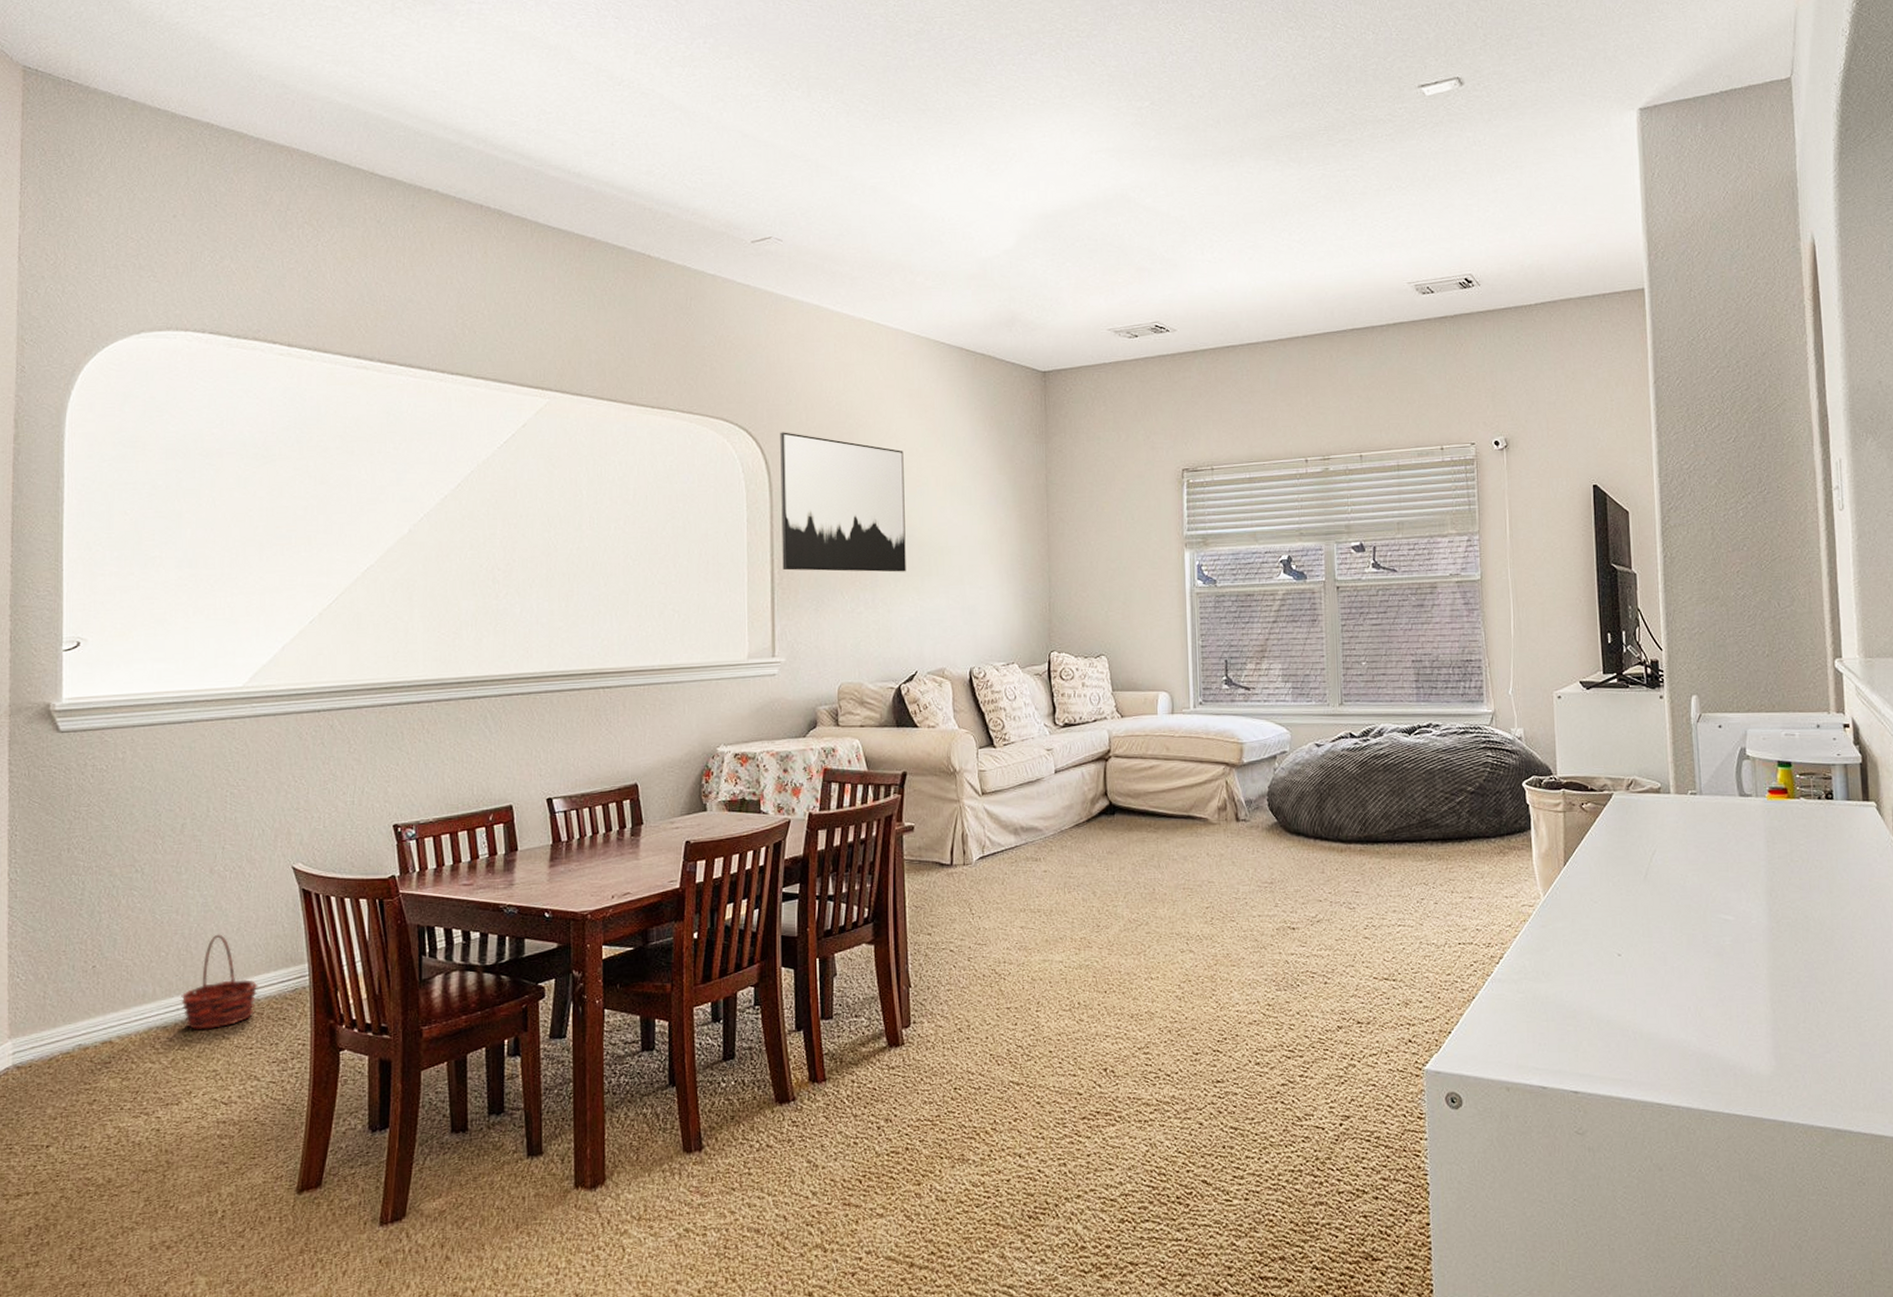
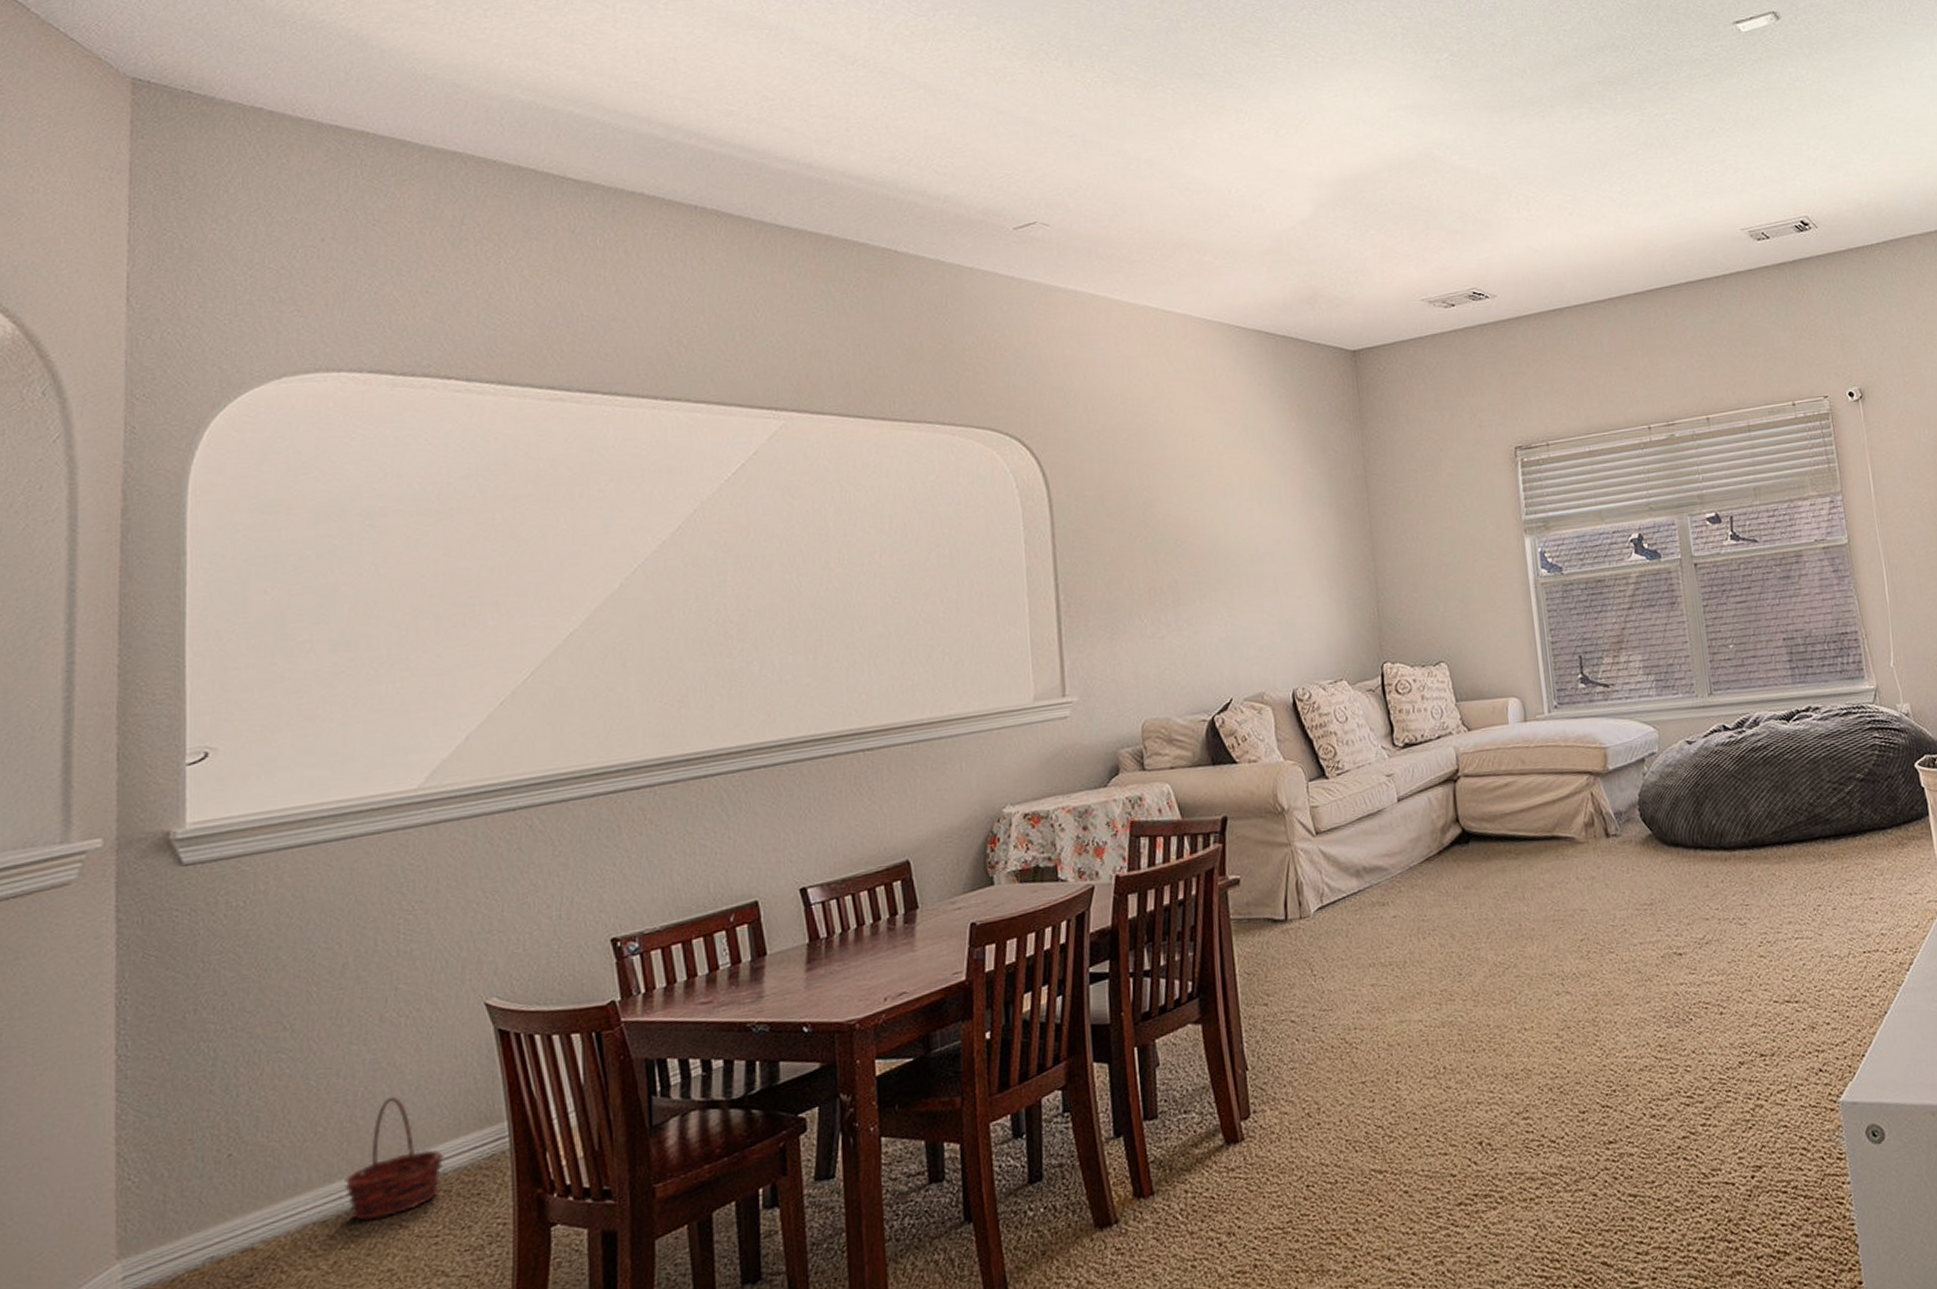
wall art: present [780,432,906,572] -> none [1058,438,1213,596]

